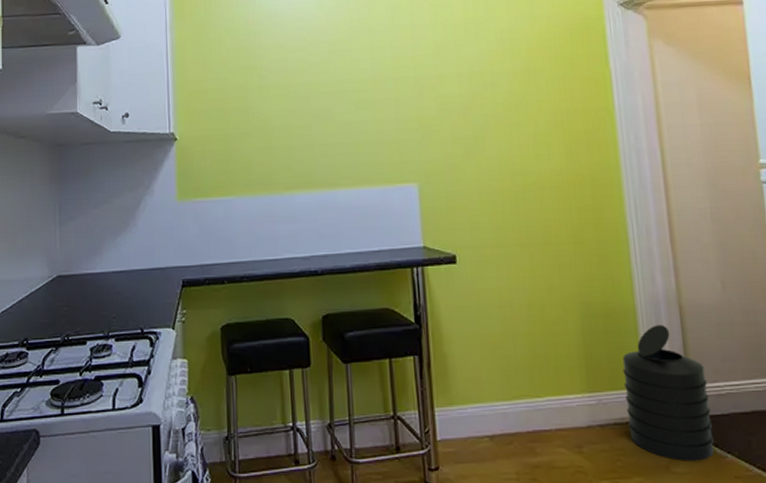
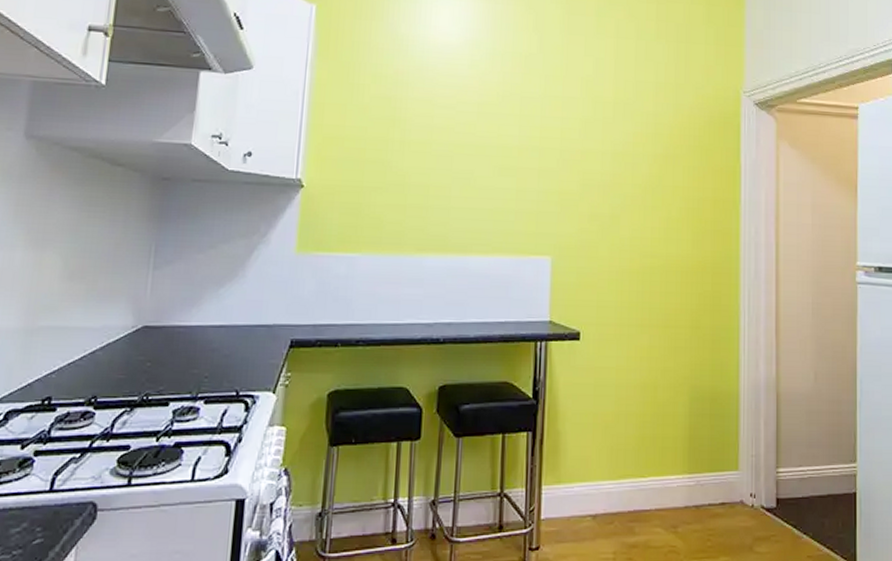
trash can: present [622,324,714,461] -> none [721,410,793,541]

